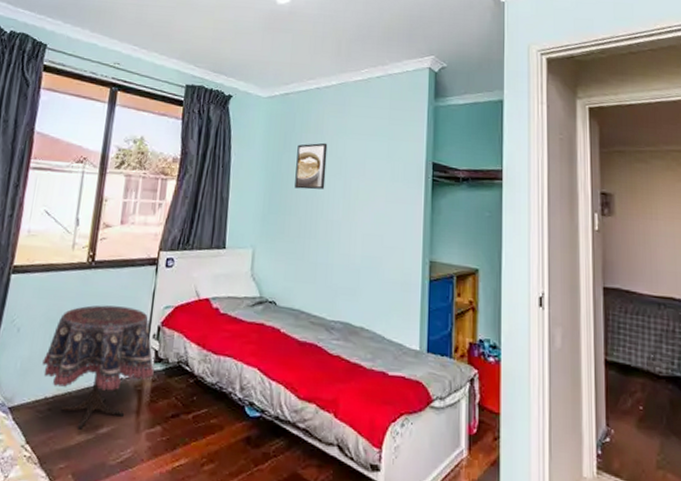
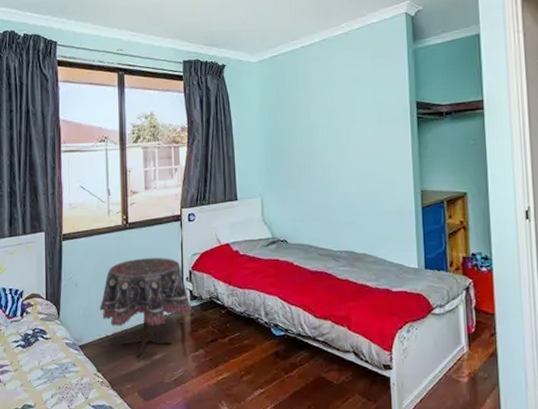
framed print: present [295,142,328,190] -> none [290,96,319,141]

